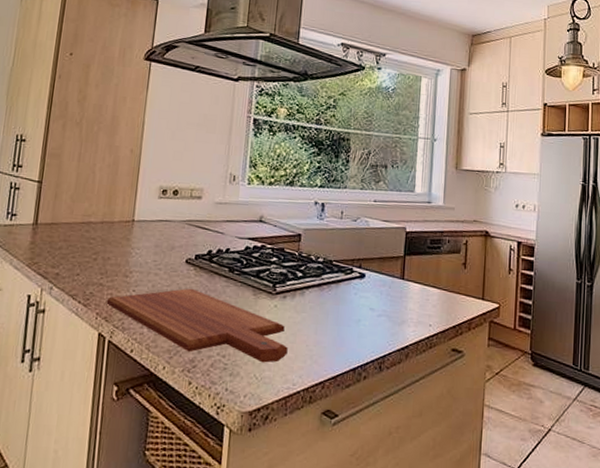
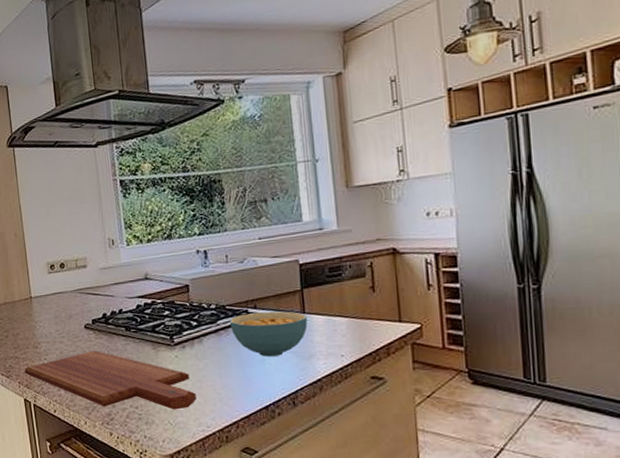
cereal bowl: none [334,272,405,319] -> present [230,311,308,357]

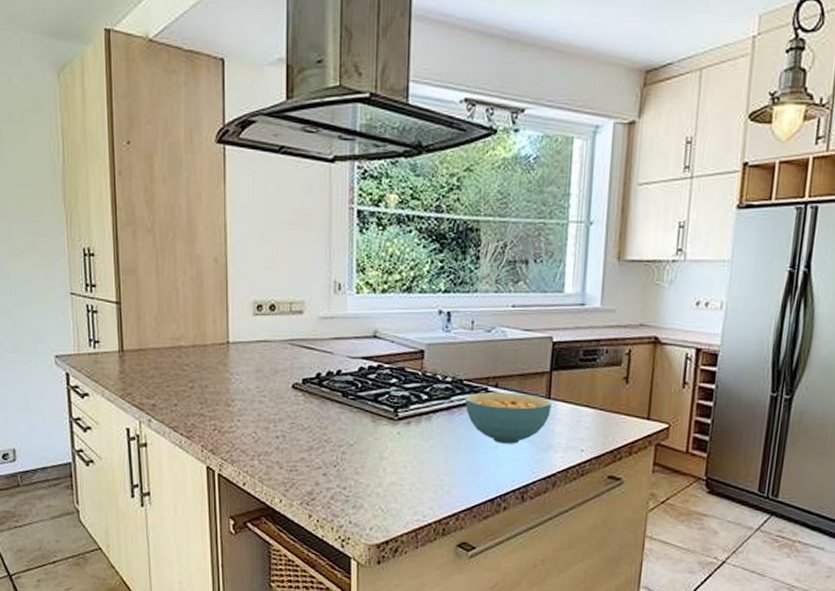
cutting board: present [24,350,197,410] -> none [210,416,415,495]

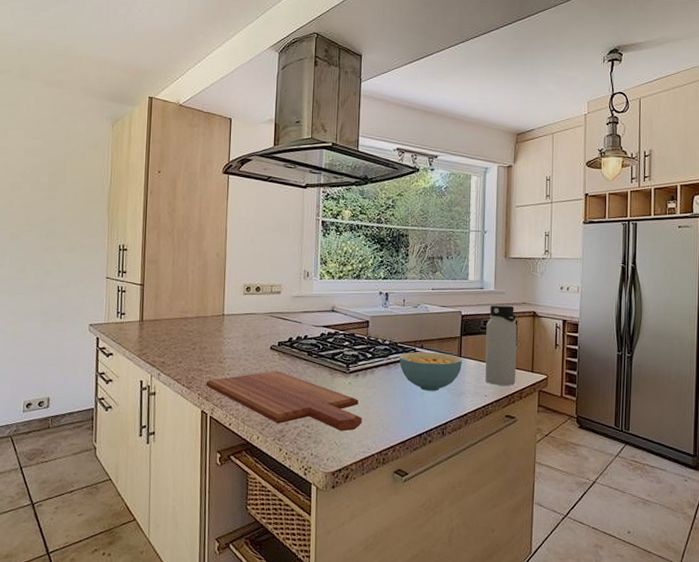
cutting board: none [210,416,415,495] -> present [206,370,362,432]
water bottle: none [582,327,630,437] -> present [485,305,517,386]

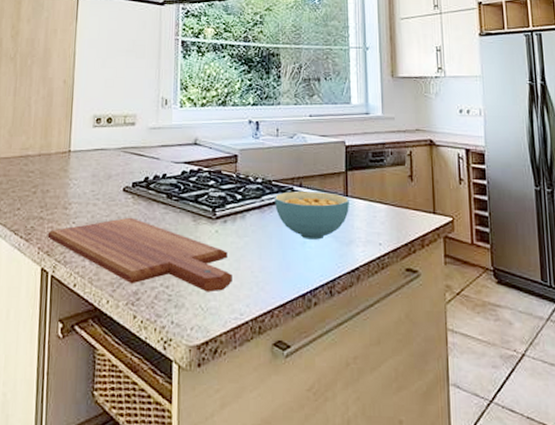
water bottle: present [485,305,517,386] -> none [375,133,416,231]

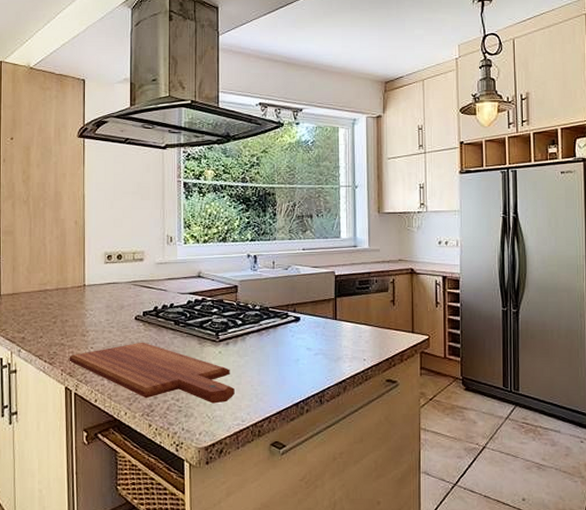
cereal bowl: present [275,191,349,240] -> none [272,316,338,357]

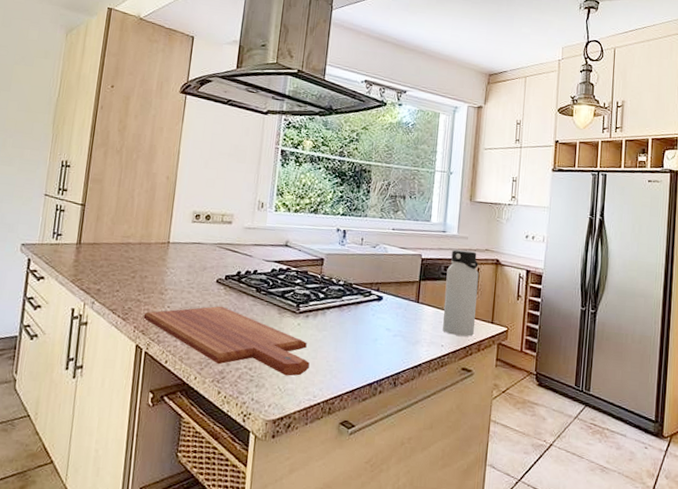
water bottle: none [362,263,396,348] -> present [442,249,479,337]

